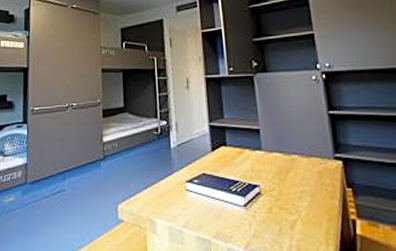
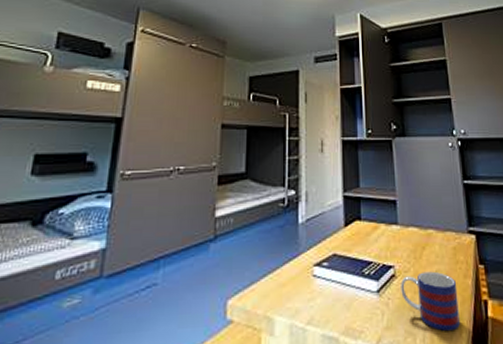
mug: none [266,191,328,244] -> present [401,271,461,332]

